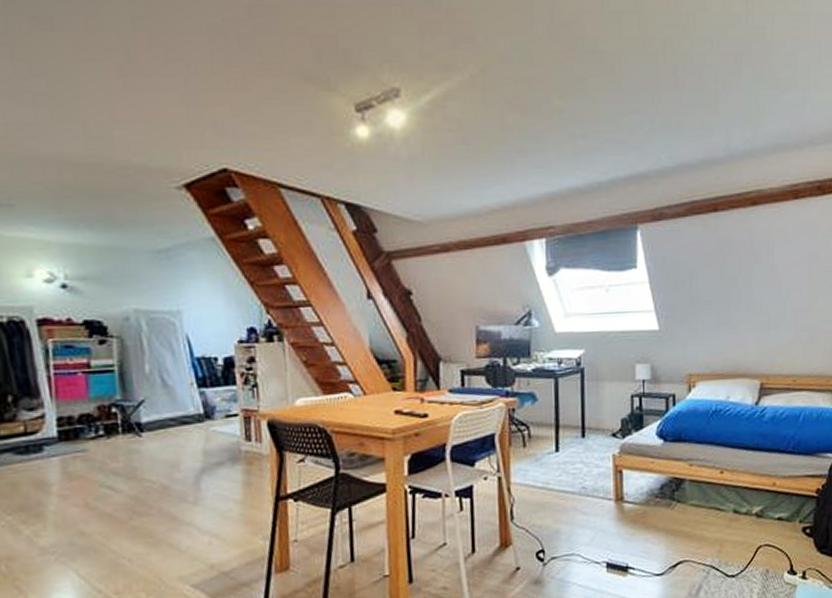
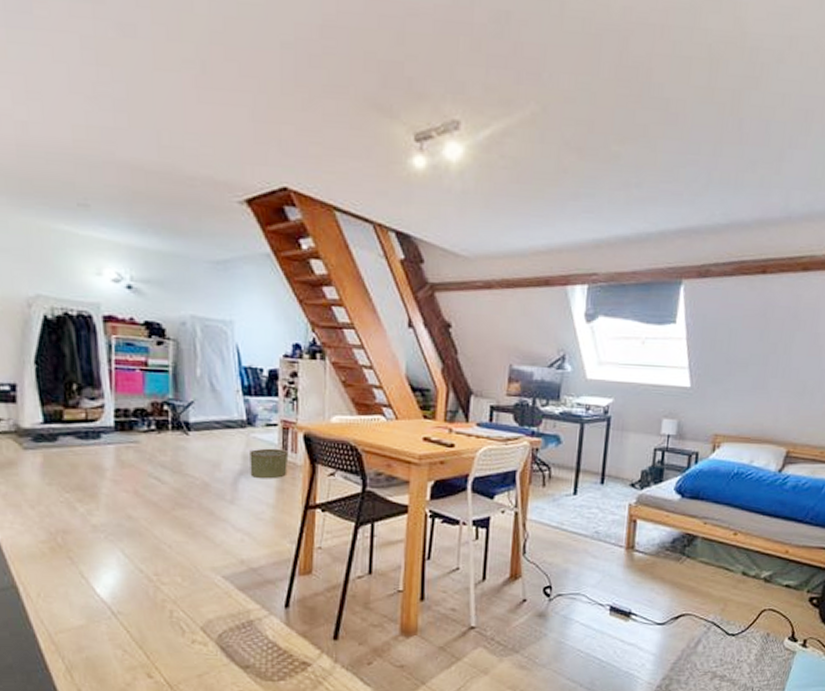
basket: none [210,440,253,475] -> present [250,448,289,479]

